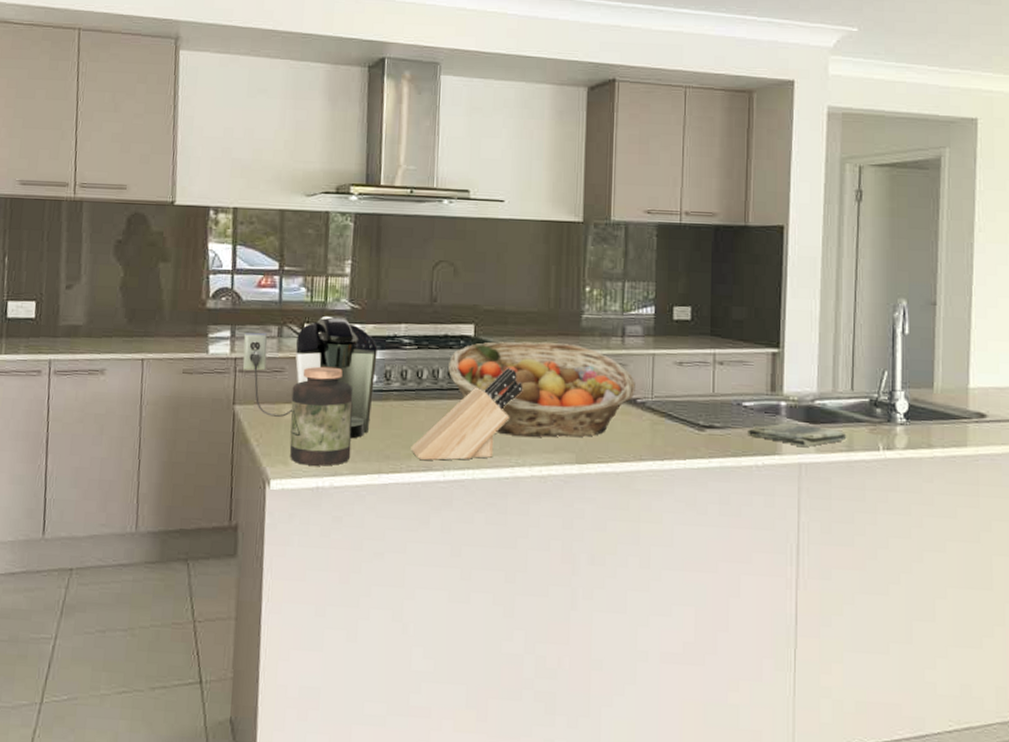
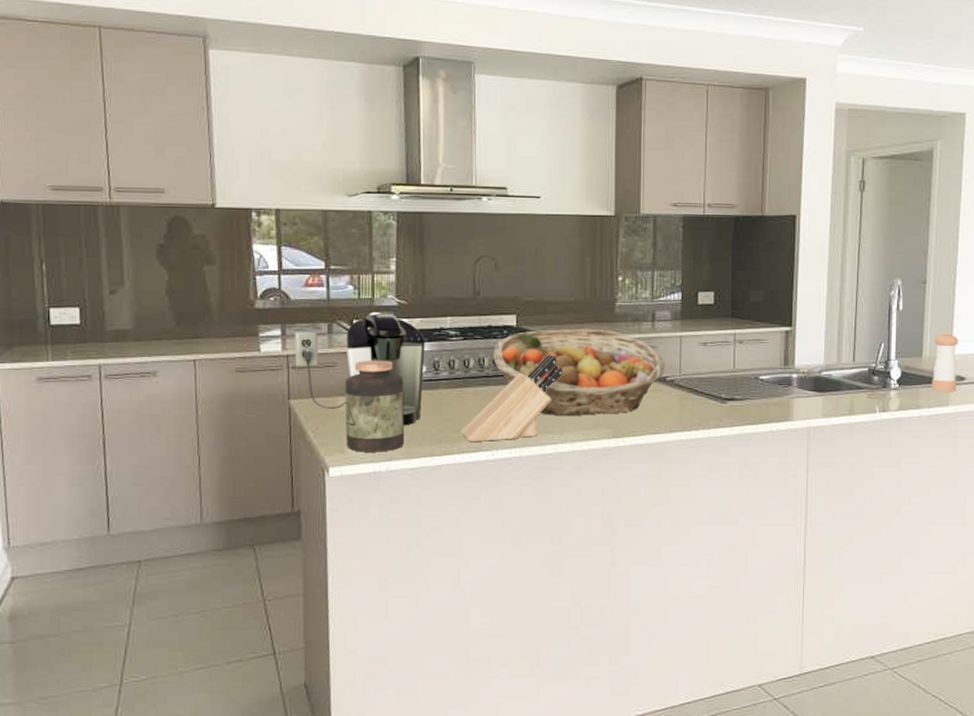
dish towel: present [746,423,847,448] -> none [763,393,849,414]
pepper shaker: none [945,361,977,431] -> present [931,332,959,392]

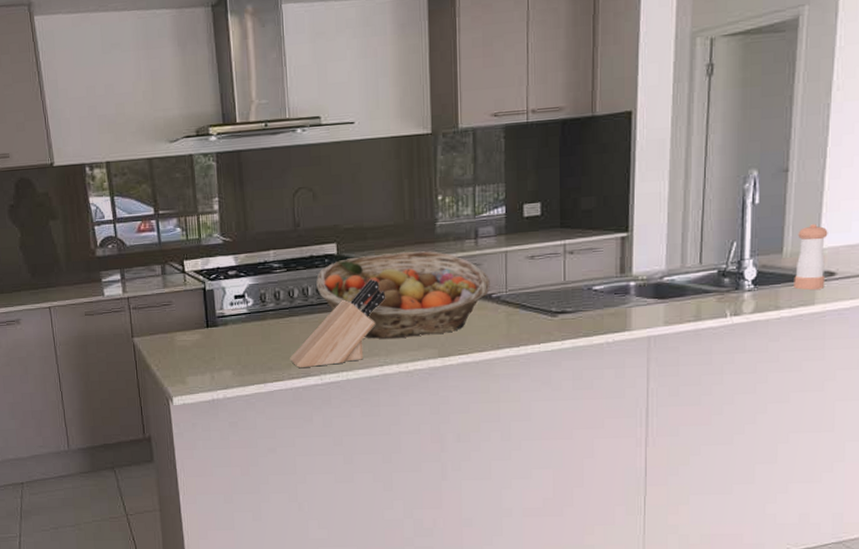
coffee maker: present [294,311,425,426] -> none [132,250,252,356]
jar: present [345,360,405,452] -> none [180,295,238,382]

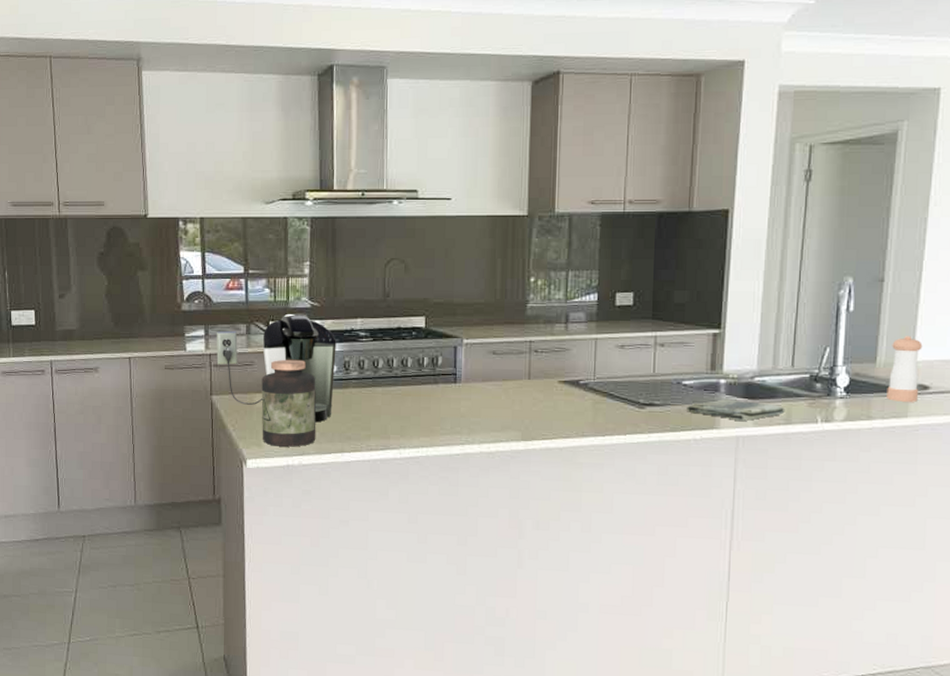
coffee maker: none [132,250,252,356] -> present [216,313,336,423]
jar: none [180,295,238,382] -> present [261,359,316,447]
knife block: present [290,278,386,369] -> none [369,354,472,441]
fruit basket: present [316,251,490,339] -> none [402,330,578,418]
dish towel: none [597,300,695,322] -> present [685,399,785,422]

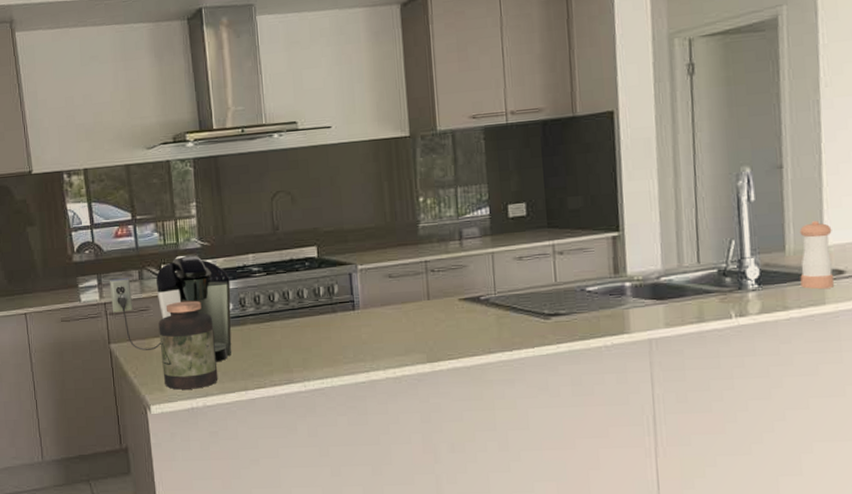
dish towel: present [685,399,785,422] -> none [592,301,697,324]

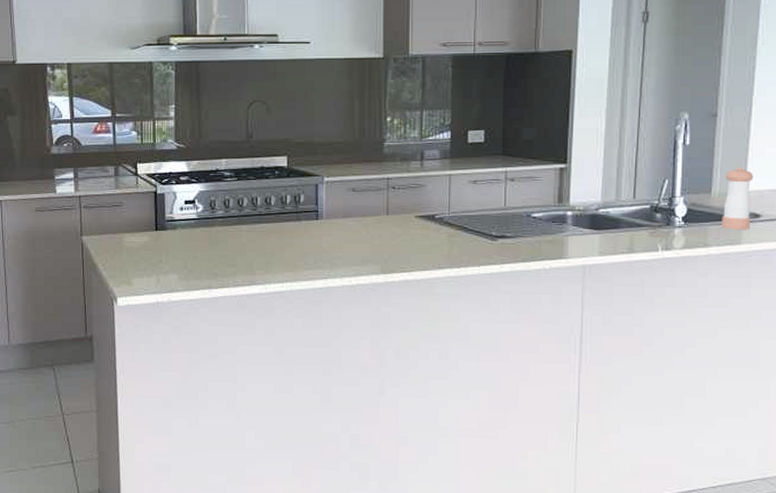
coffee maker: present [109,254,232,362] -> none [85,155,202,260]
jar: present [158,300,218,390] -> none [130,199,184,285]

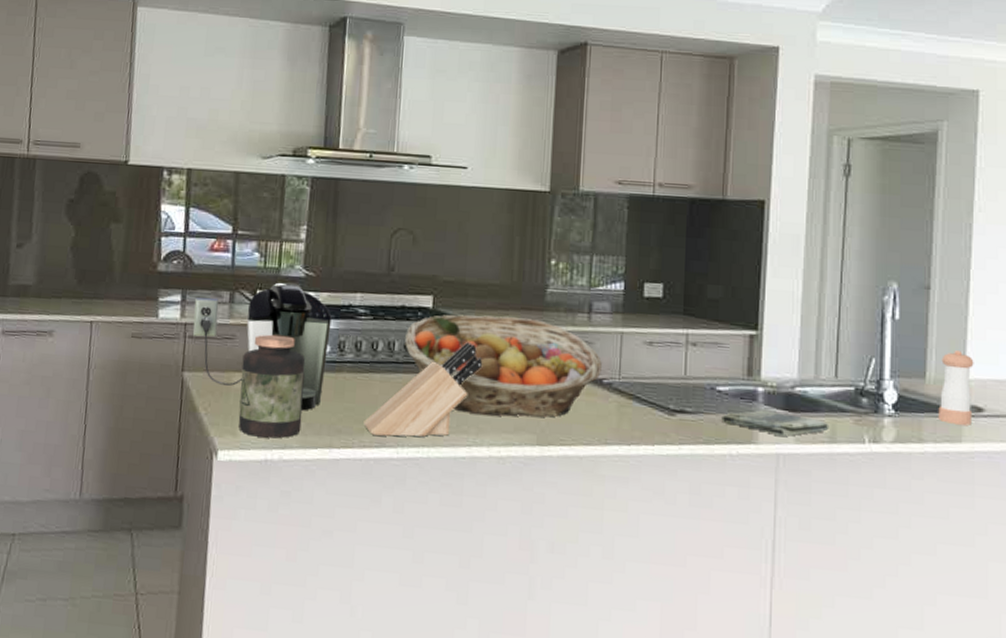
coffee maker: none [85,155,202,260] -> present [192,282,332,411]
jar: none [130,199,184,285] -> present [238,334,305,439]
knife block: none [236,192,333,277] -> present [363,341,483,437]
fruit basket: none [266,168,434,252] -> present [405,314,602,417]
dish towel: none [535,230,628,251] -> present [720,410,829,437]

